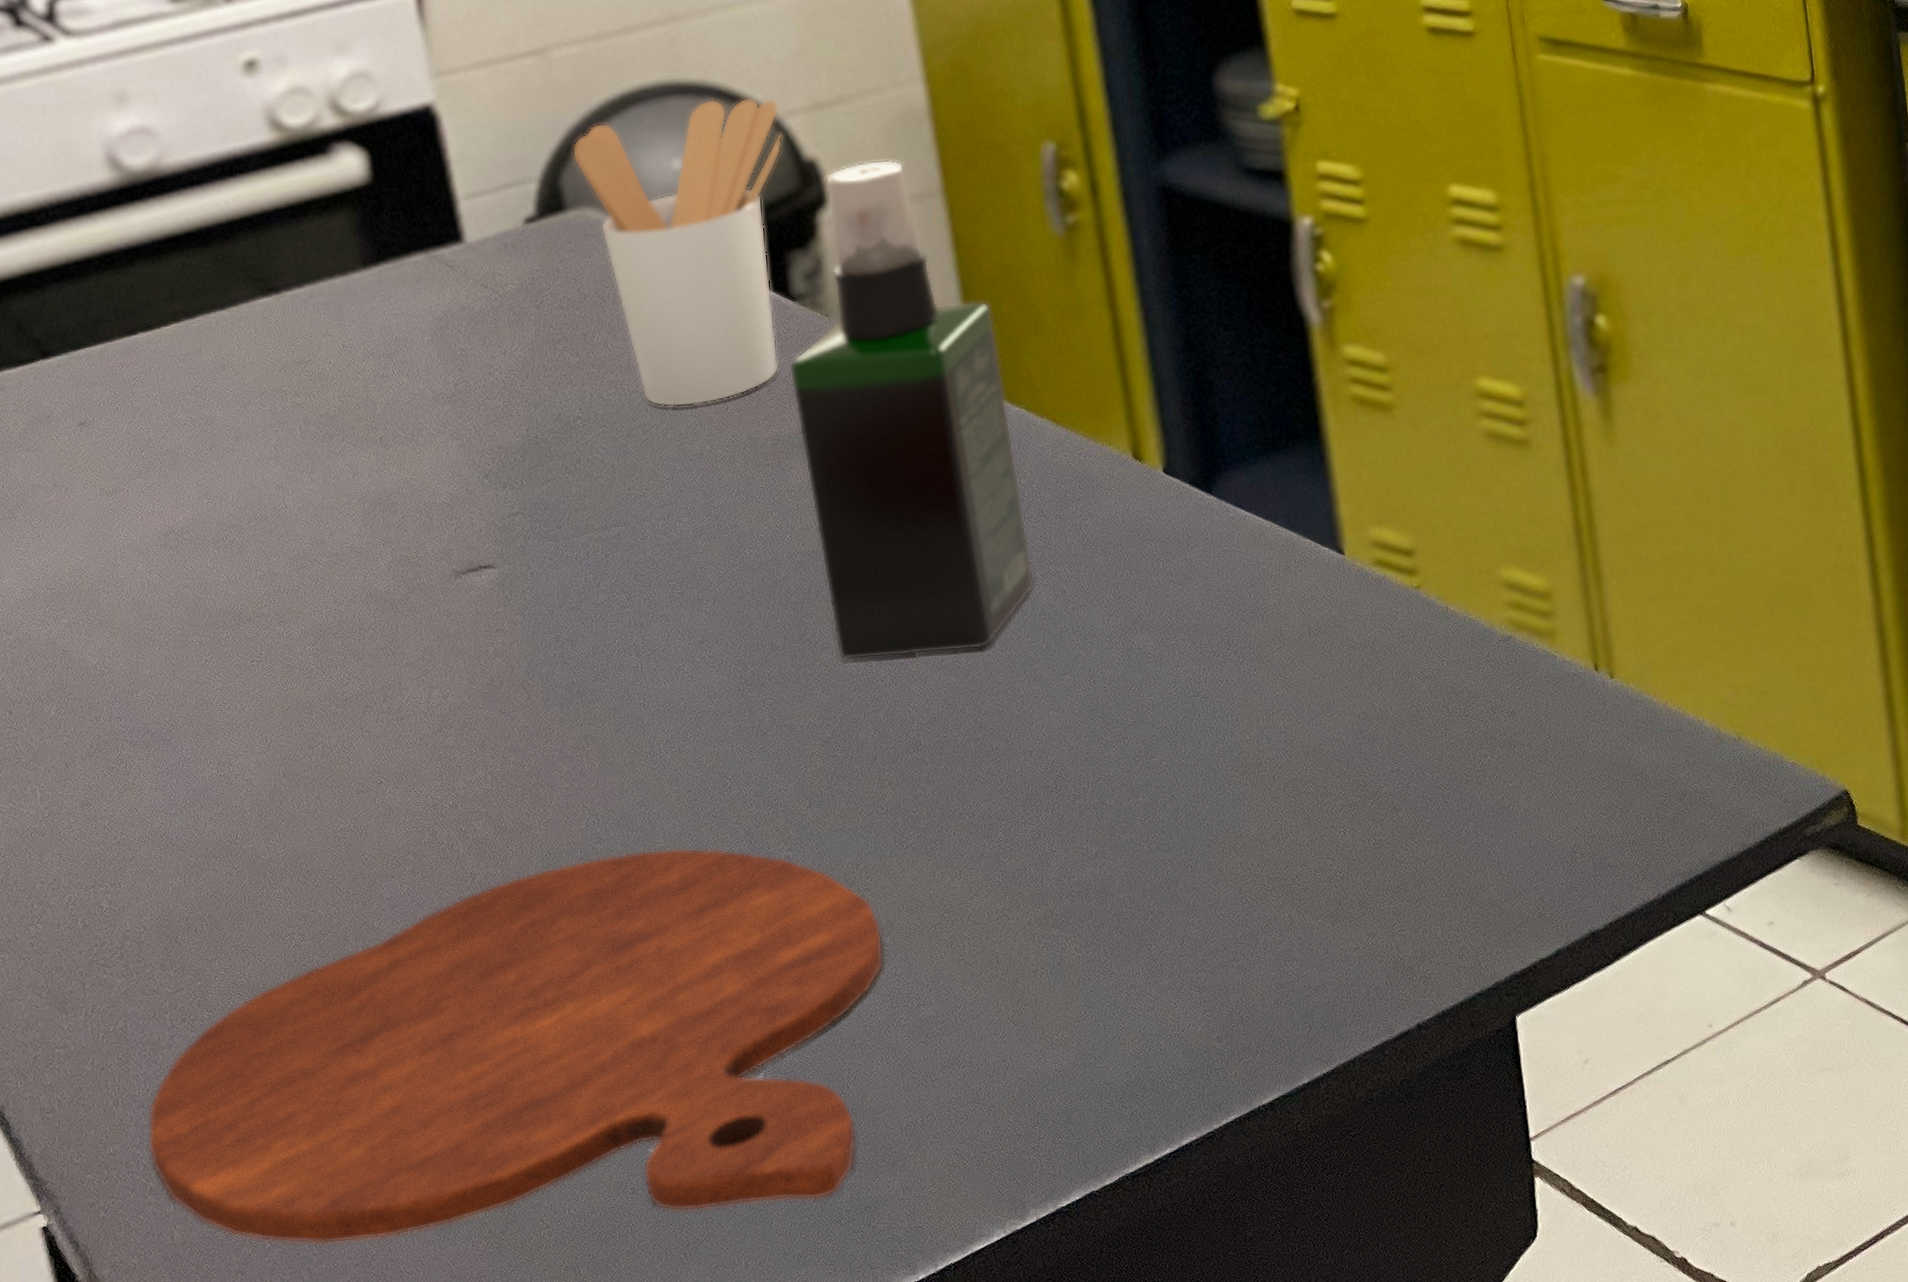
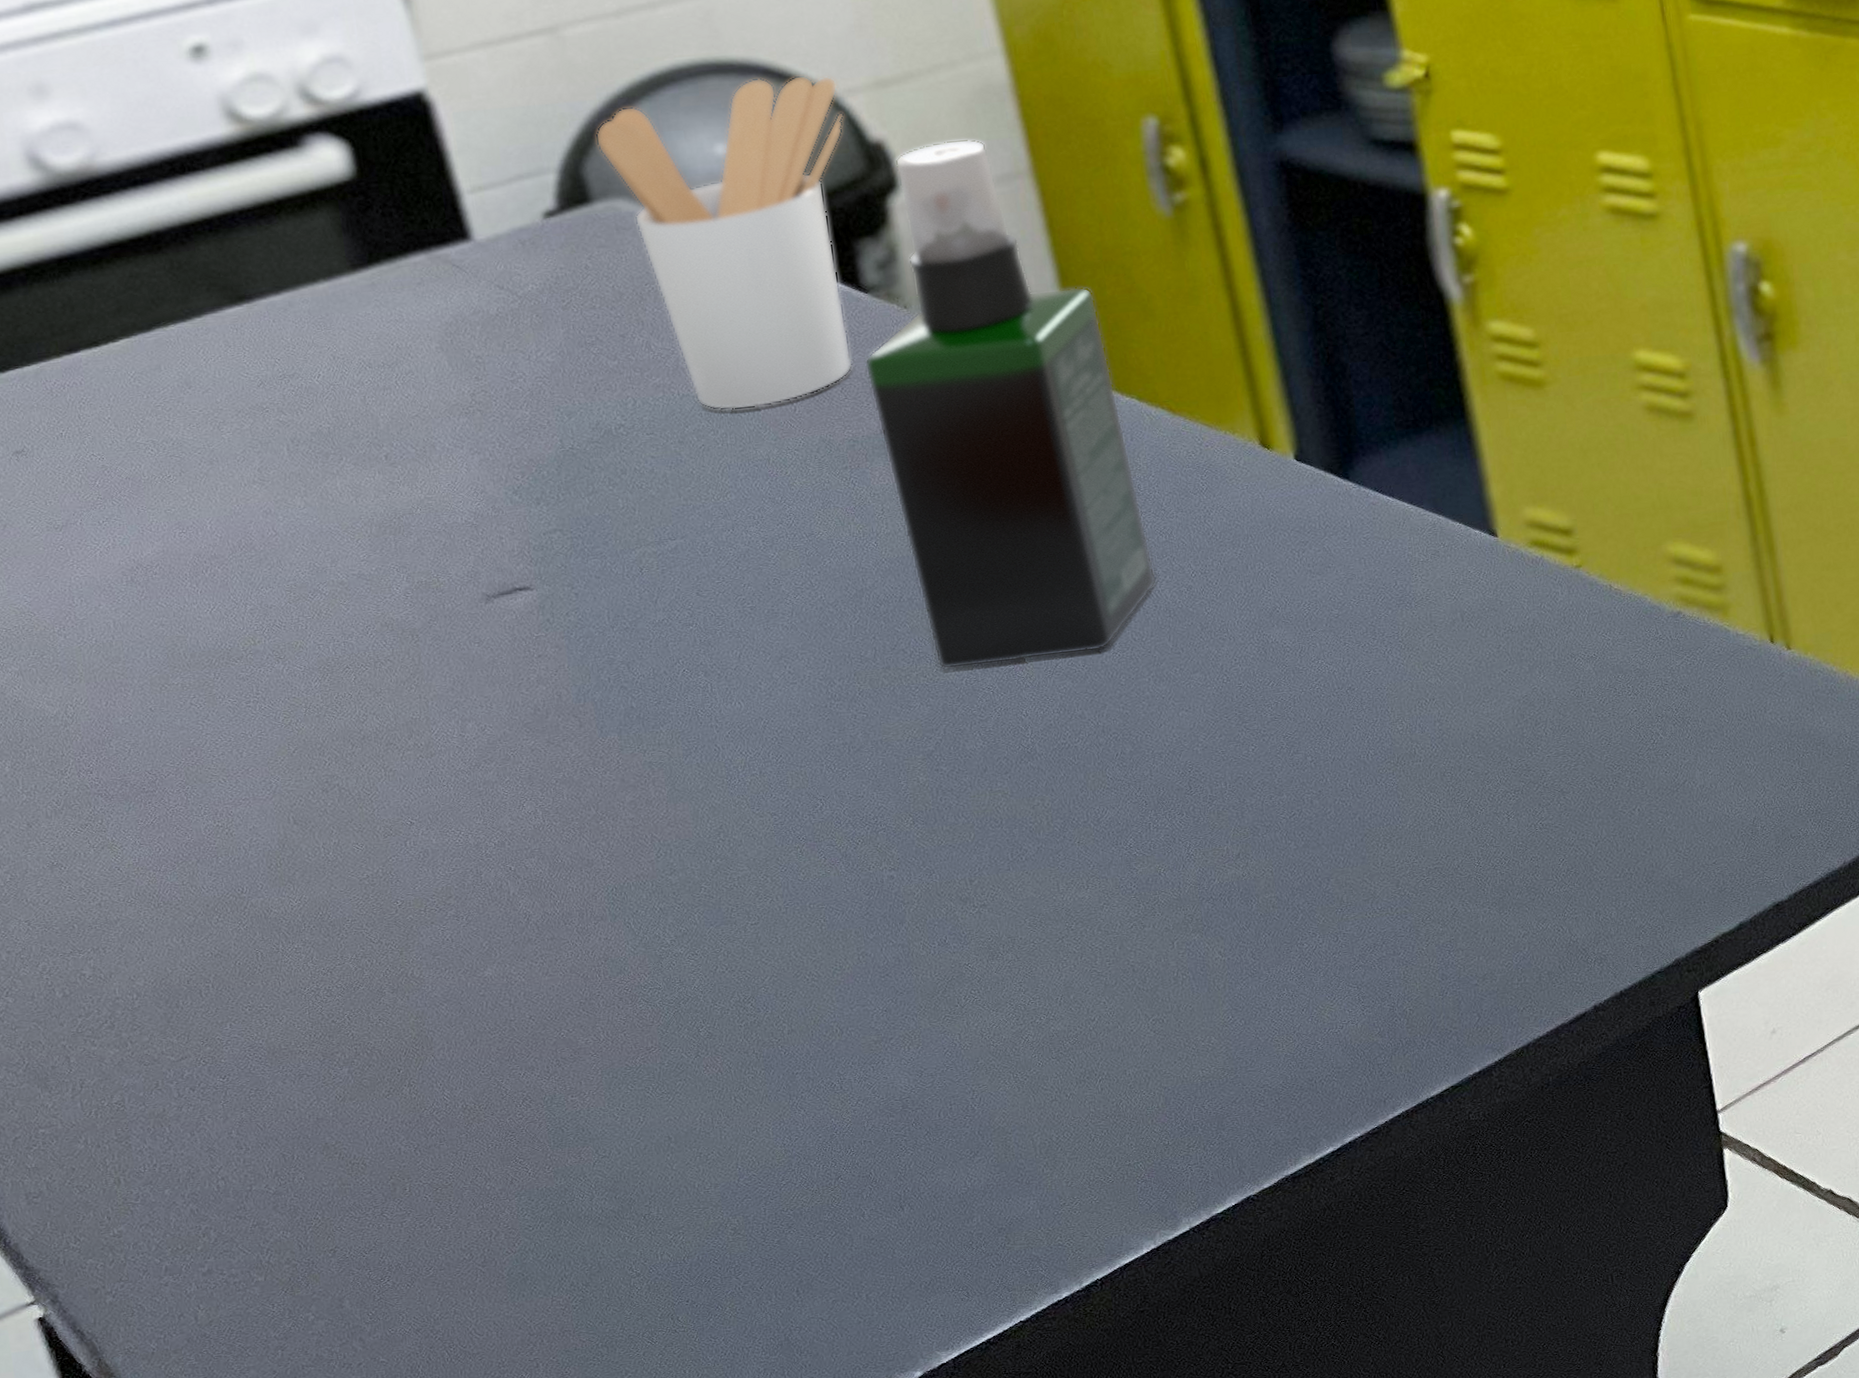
cutting board: present [147,847,884,1245] -> none [157,873,1007,1314]

